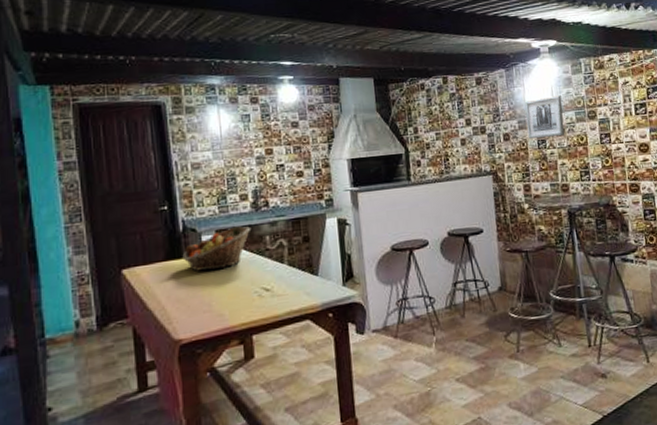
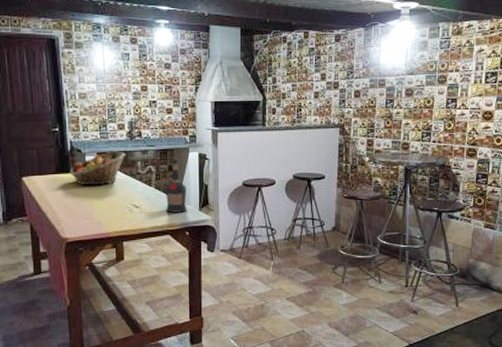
liquor bottle: none [301,228,328,293] -> present [166,159,187,213]
wall art: present [525,95,565,140] -> none [377,58,415,98]

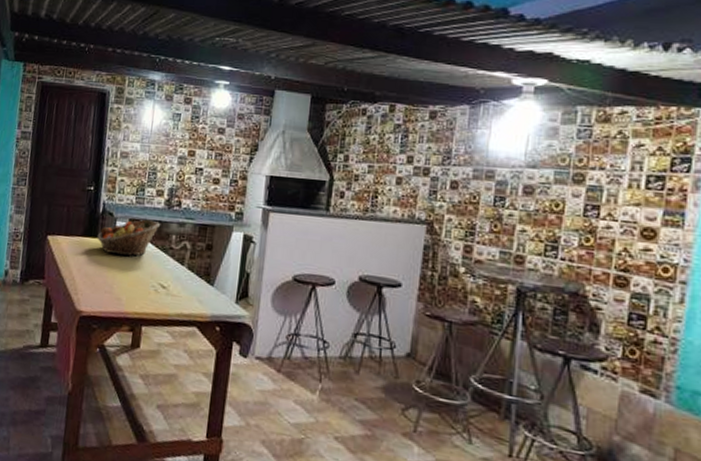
liquor bottle: present [166,159,187,213] -> none [196,237,224,303]

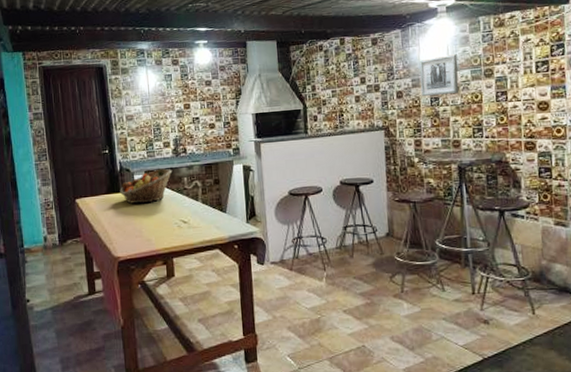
wall art: none [482,146,539,197] -> present [419,54,459,97]

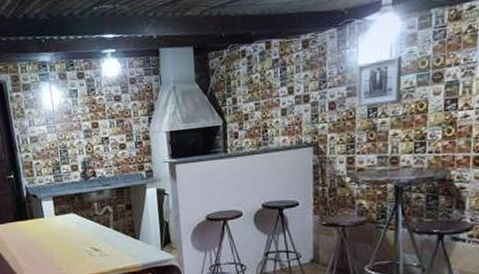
fruit basket: present [119,168,173,204] -> none [27,193,82,232]

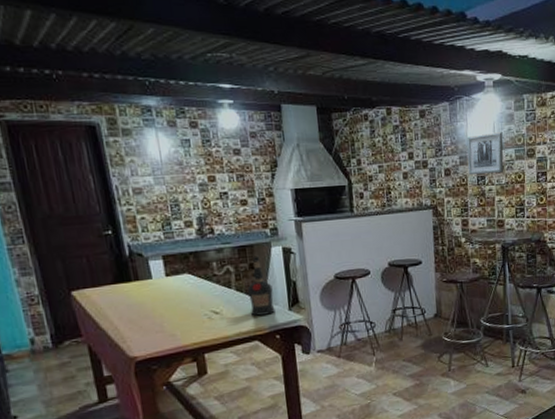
liquor bottle: none [124,197,148,254] -> present [248,255,275,316]

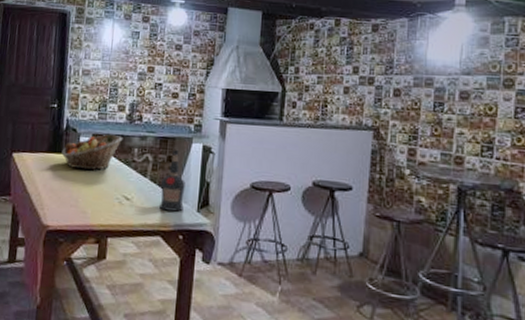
fruit basket: none [130,252,198,295] -> present [61,134,123,171]
wall art: present [467,132,504,176] -> none [423,55,472,102]

